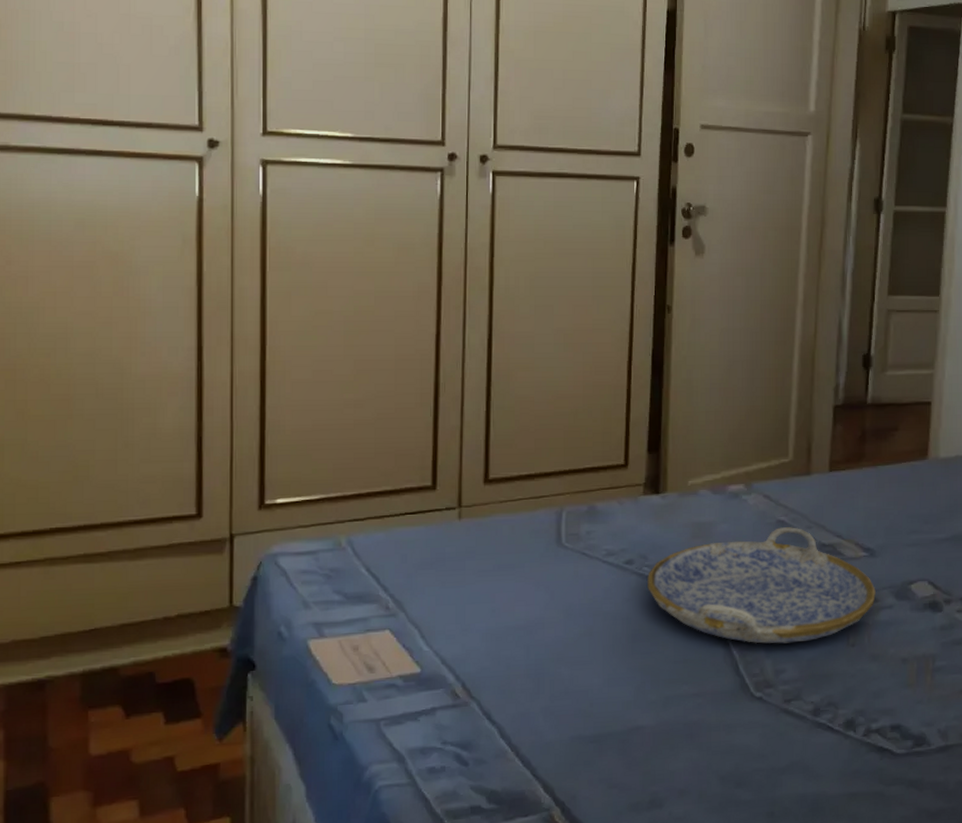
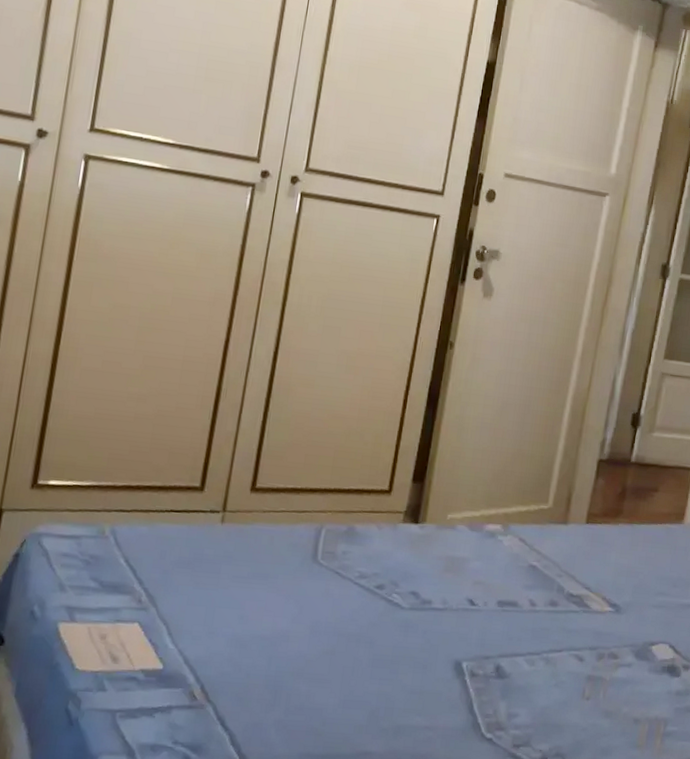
serving tray: present [646,527,876,644] -> none [394,572,617,689]

